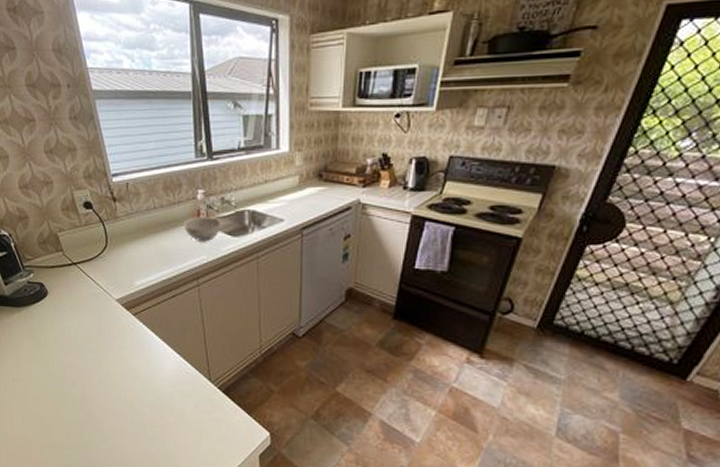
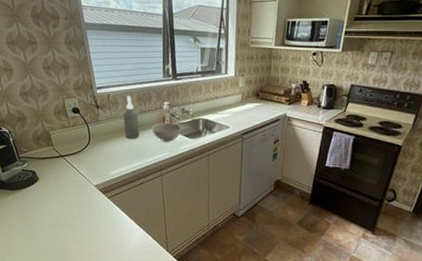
spray bottle: none [147,184,168,239] -> present [123,96,140,139]

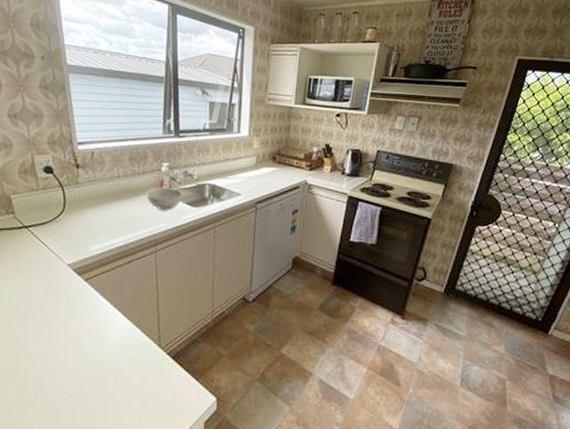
spray bottle: present [123,96,140,139] -> none [110,154,131,206]

